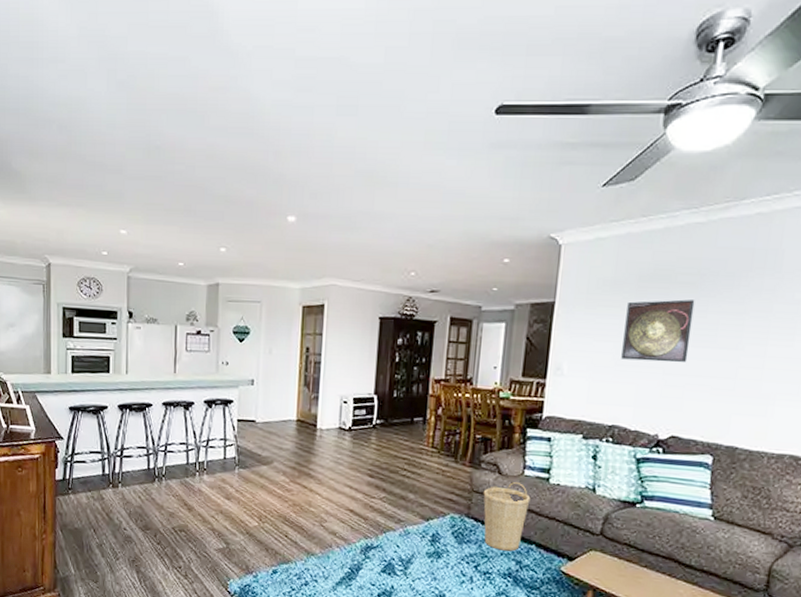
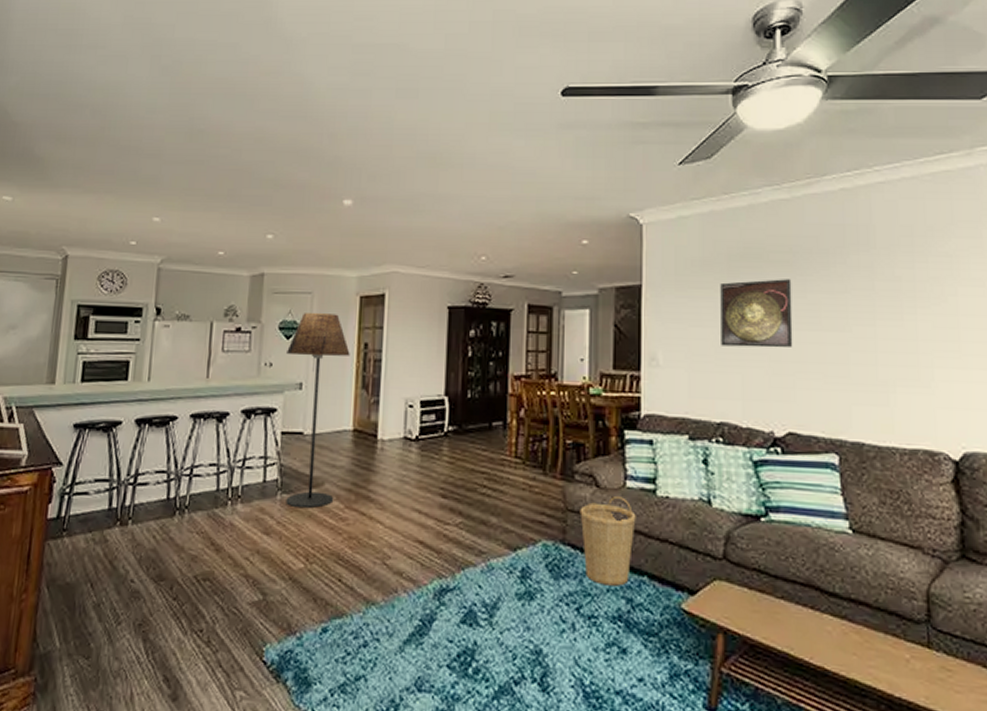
floor lamp: none [240,319,294,481] -> present [286,313,350,509]

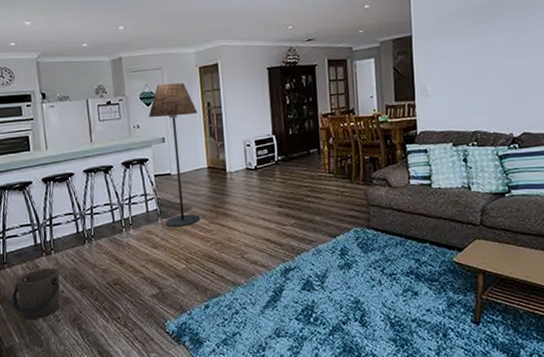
bucket: none [62,543,133,618] -> present [12,267,60,320]
basket: present [579,495,636,586] -> none [378,191,419,253]
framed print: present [720,279,793,348] -> none [470,19,525,75]

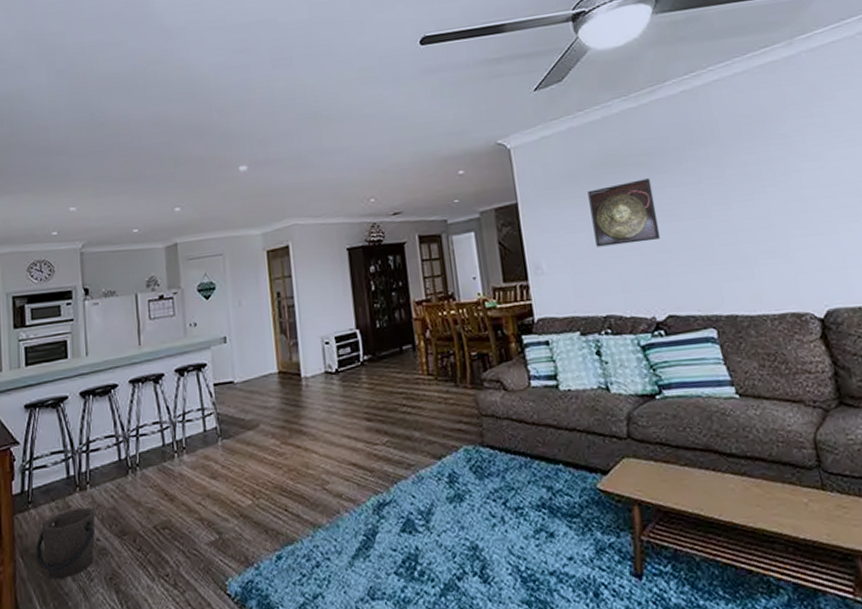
floor lamp: present [149,83,201,227] -> none [208,270,270,450]
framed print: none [470,19,525,75] -> present [587,178,661,247]

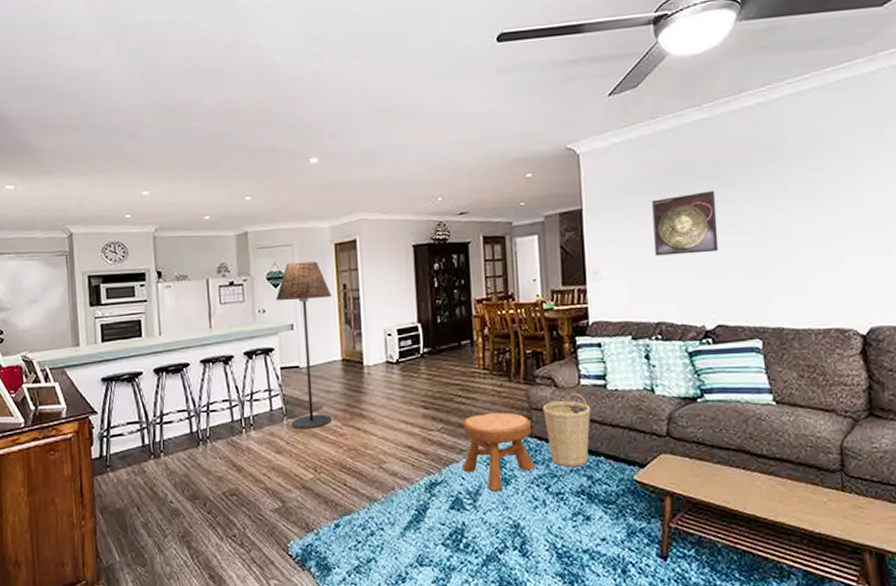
bucket: present [35,507,95,580] -> none [114,472,169,535]
floor lamp: none [208,270,270,450] -> present [276,261,332,430]
stool: none [409,420,491,510] -> present [463,412,536,492]
basket: none [492,395,547,478] -> present [542,392,591,467]

